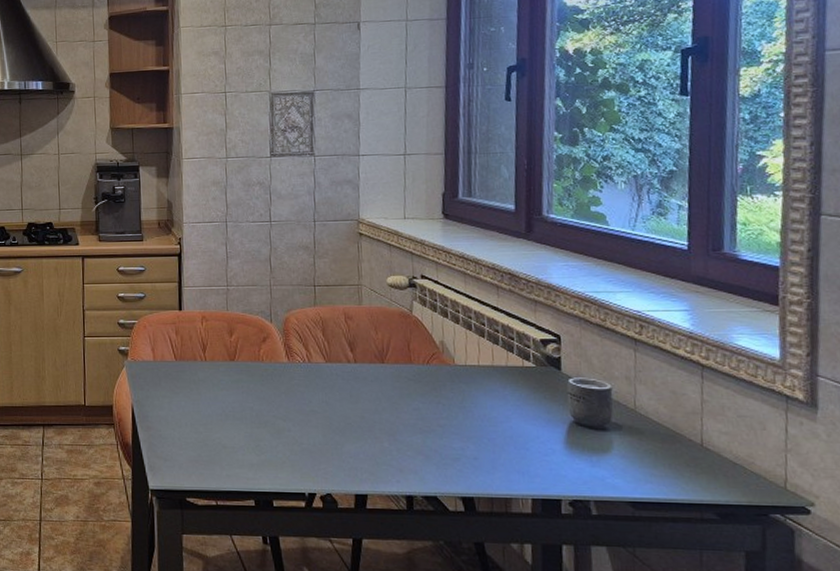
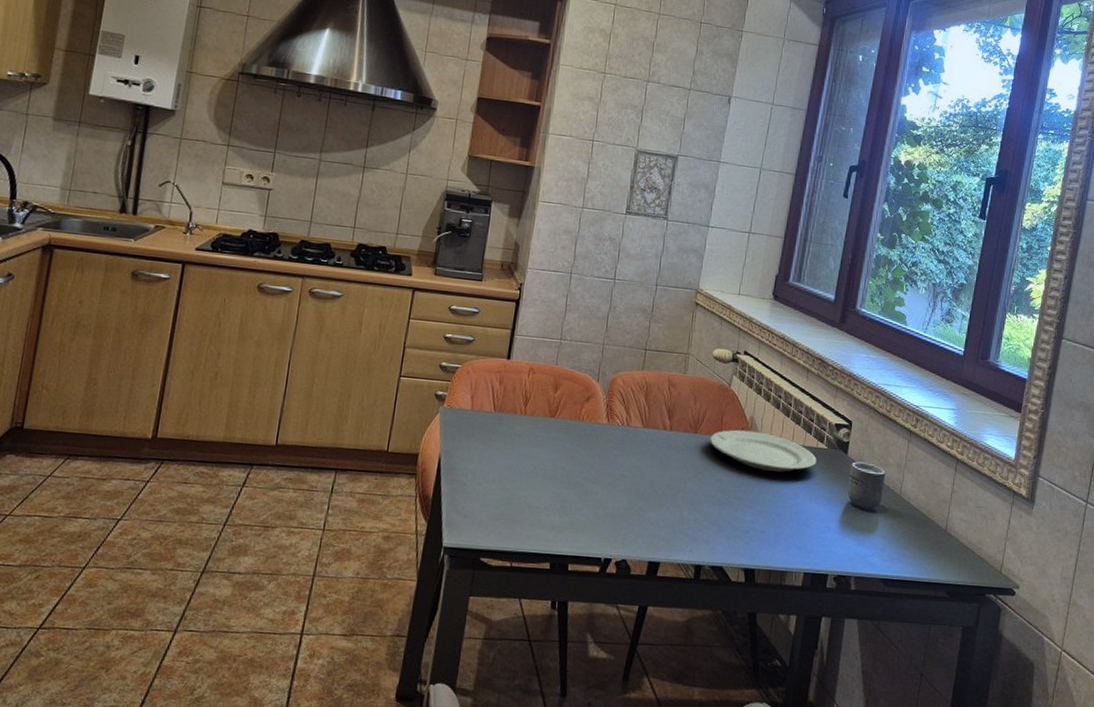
plate: none [399,355,525,395] -> present [710,429,817,472]

